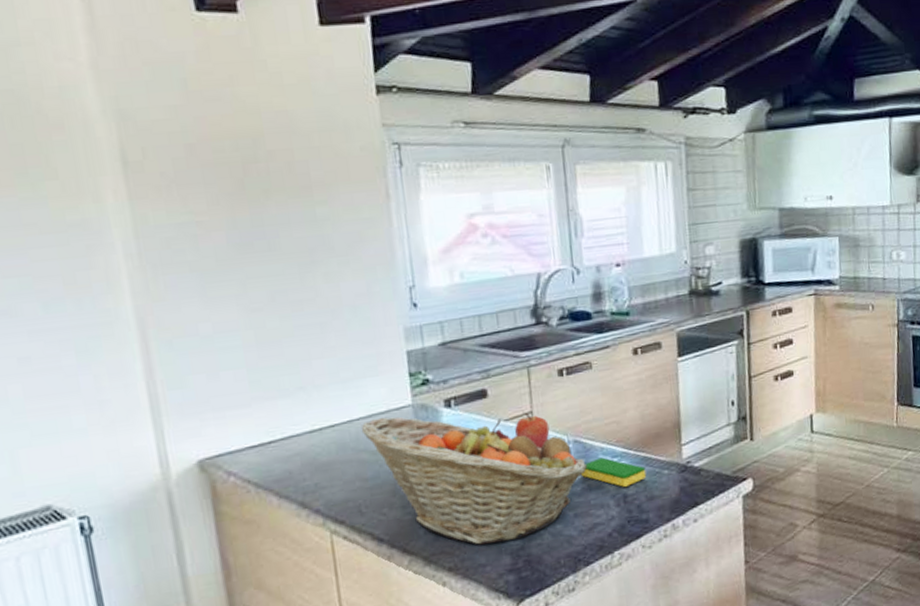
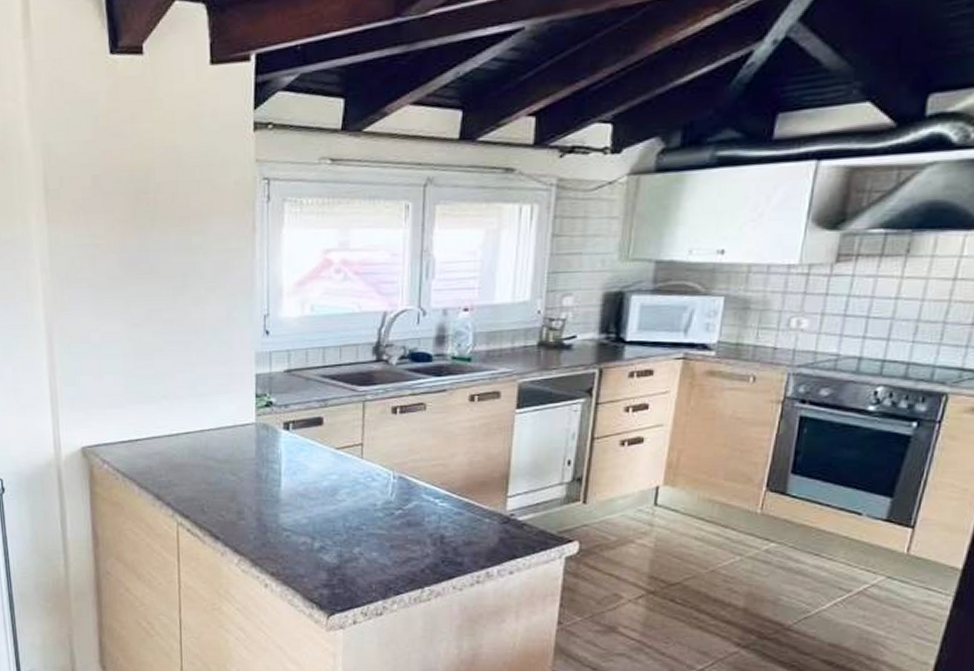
fruit basket: present [360,416,587,545] -> none [210,431,408,559]
apple: present [515,412,550,449] -> none [345,443,377,480]
dish sponge: present [580,457,647,487] -> none [401,497,467,528]

